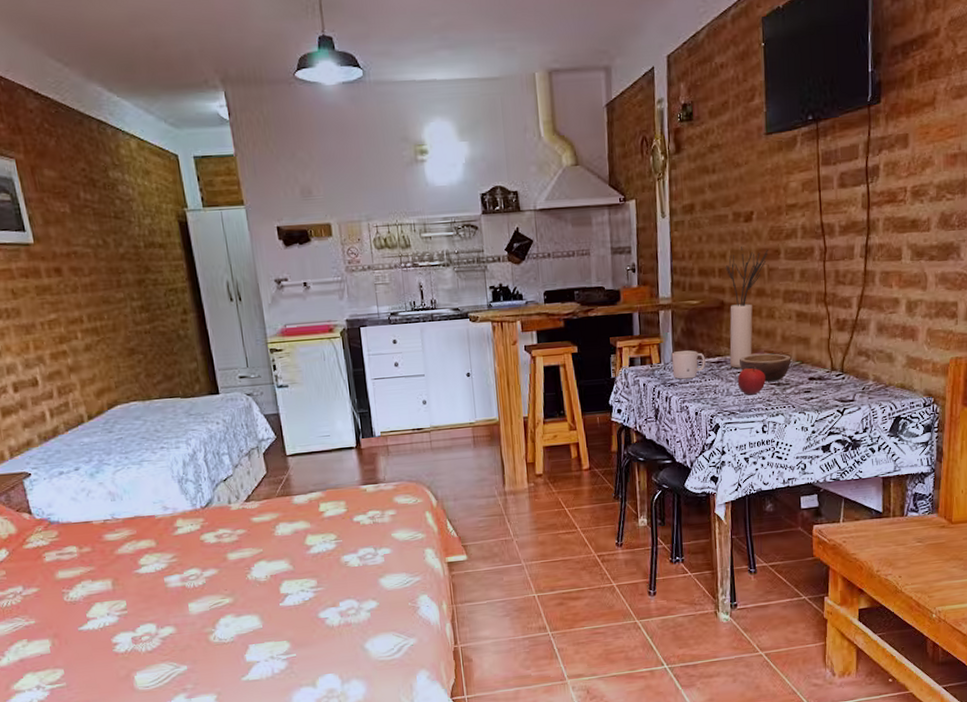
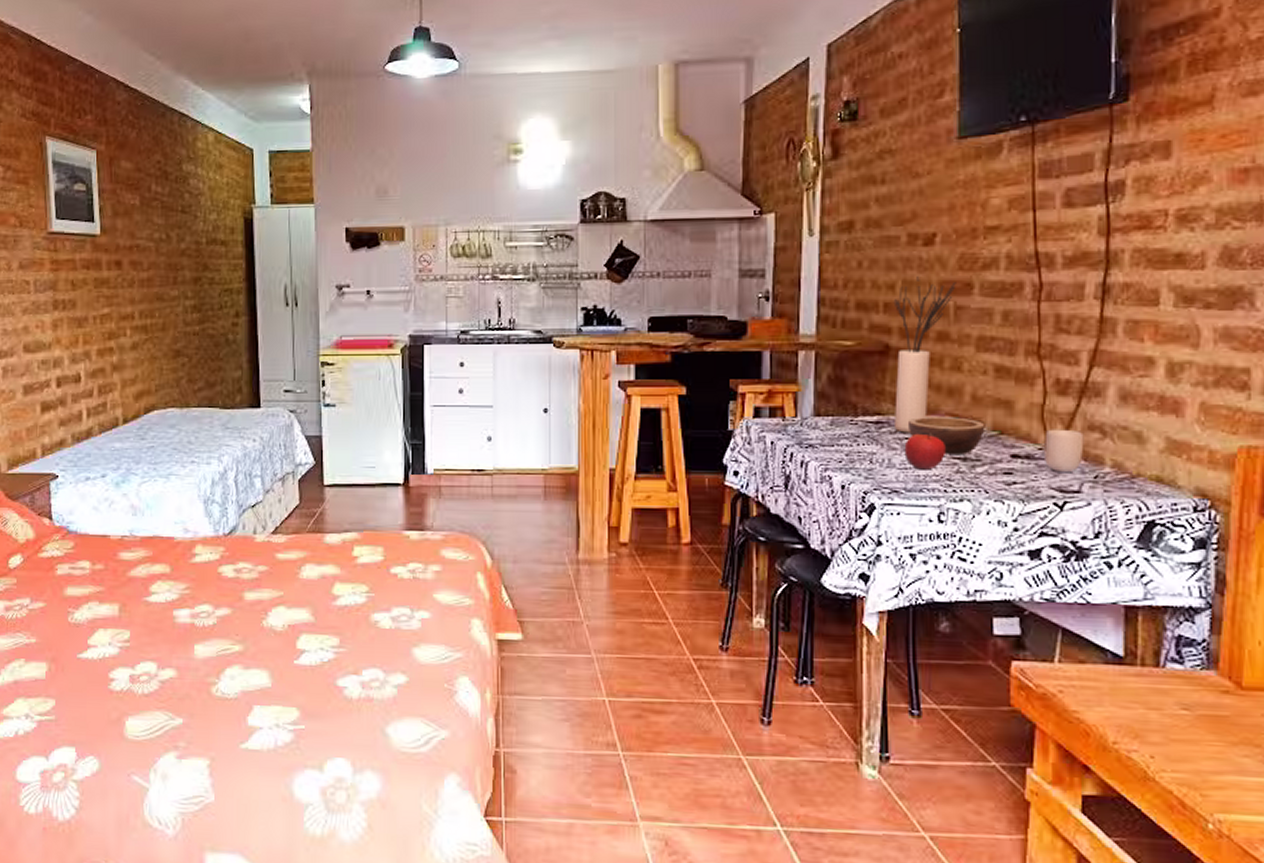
mug: present [671,350,706,380] -> none [812,404,859,441]
cup: none [830,355,856,387] -> present [1044,429,1084,472]

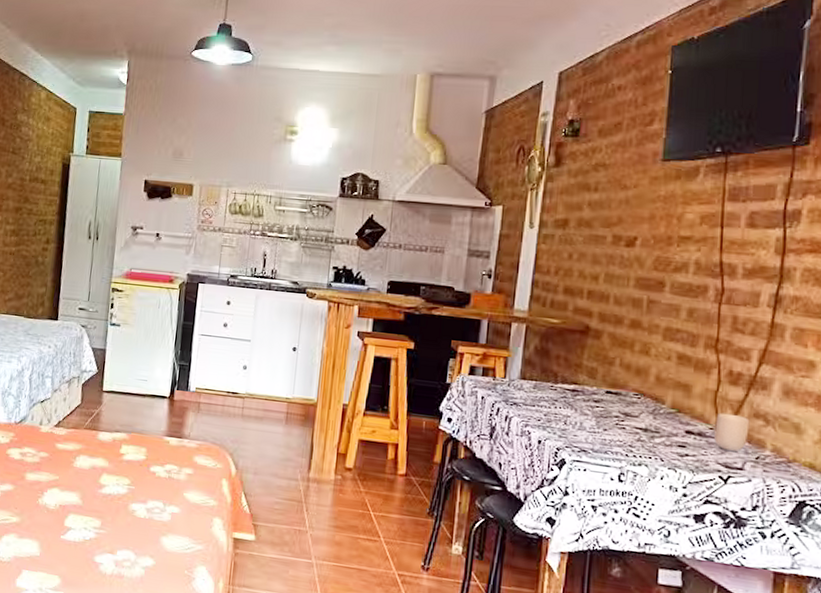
vase: present [893,277,956,433] -> none [588,272,651,403]
fruit: present [904,433,946,470] -> none [594,403,630,436]
bowl: present [907,415,985,454] -> none [599,389,666,426]

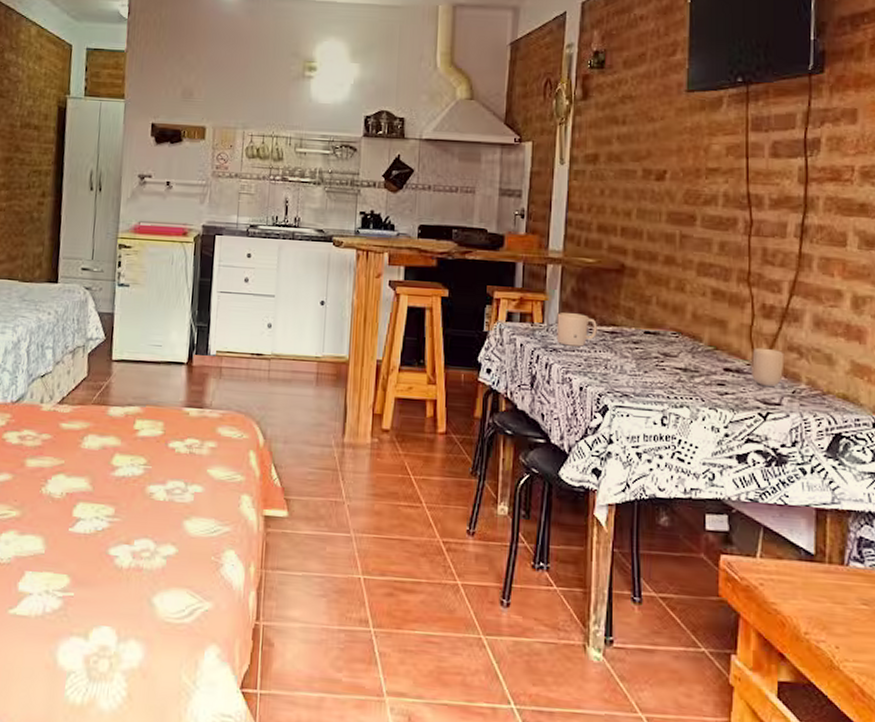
mug: none [517,369,559,403] -> present [556,312,597,347]

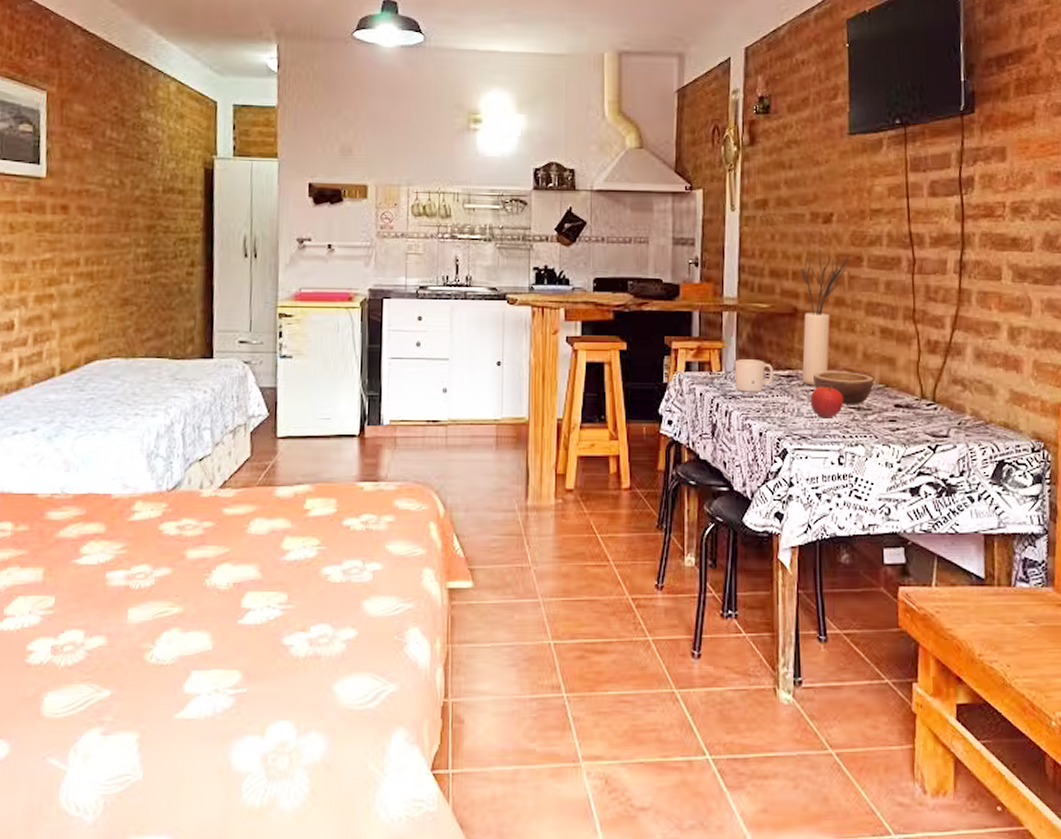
vase: none [627,207,682,344] -> present [800,250,849,386]
fruit: none [634,344,669,378] -> present [810,386,843,418]
bowl: none [637,329,703,366] -> present [812,370,874,404]
cup: present [752,347,785,386] -> none [920,382,950,419]

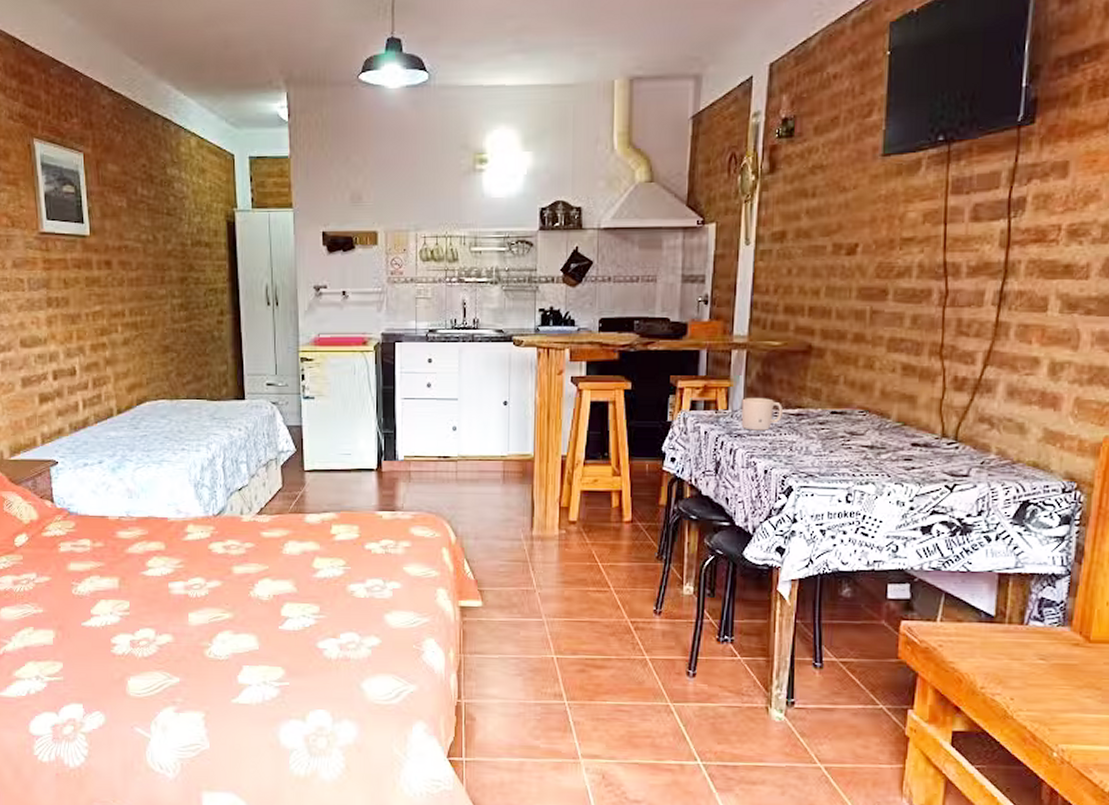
vase: present [800,250,849,386] -> none [813,283,873,424]
fruit: present [810,386,843,418] -> none [820,424,856,457]
bowl: present [812,370,874,404] -> none [824,408,891,443]

